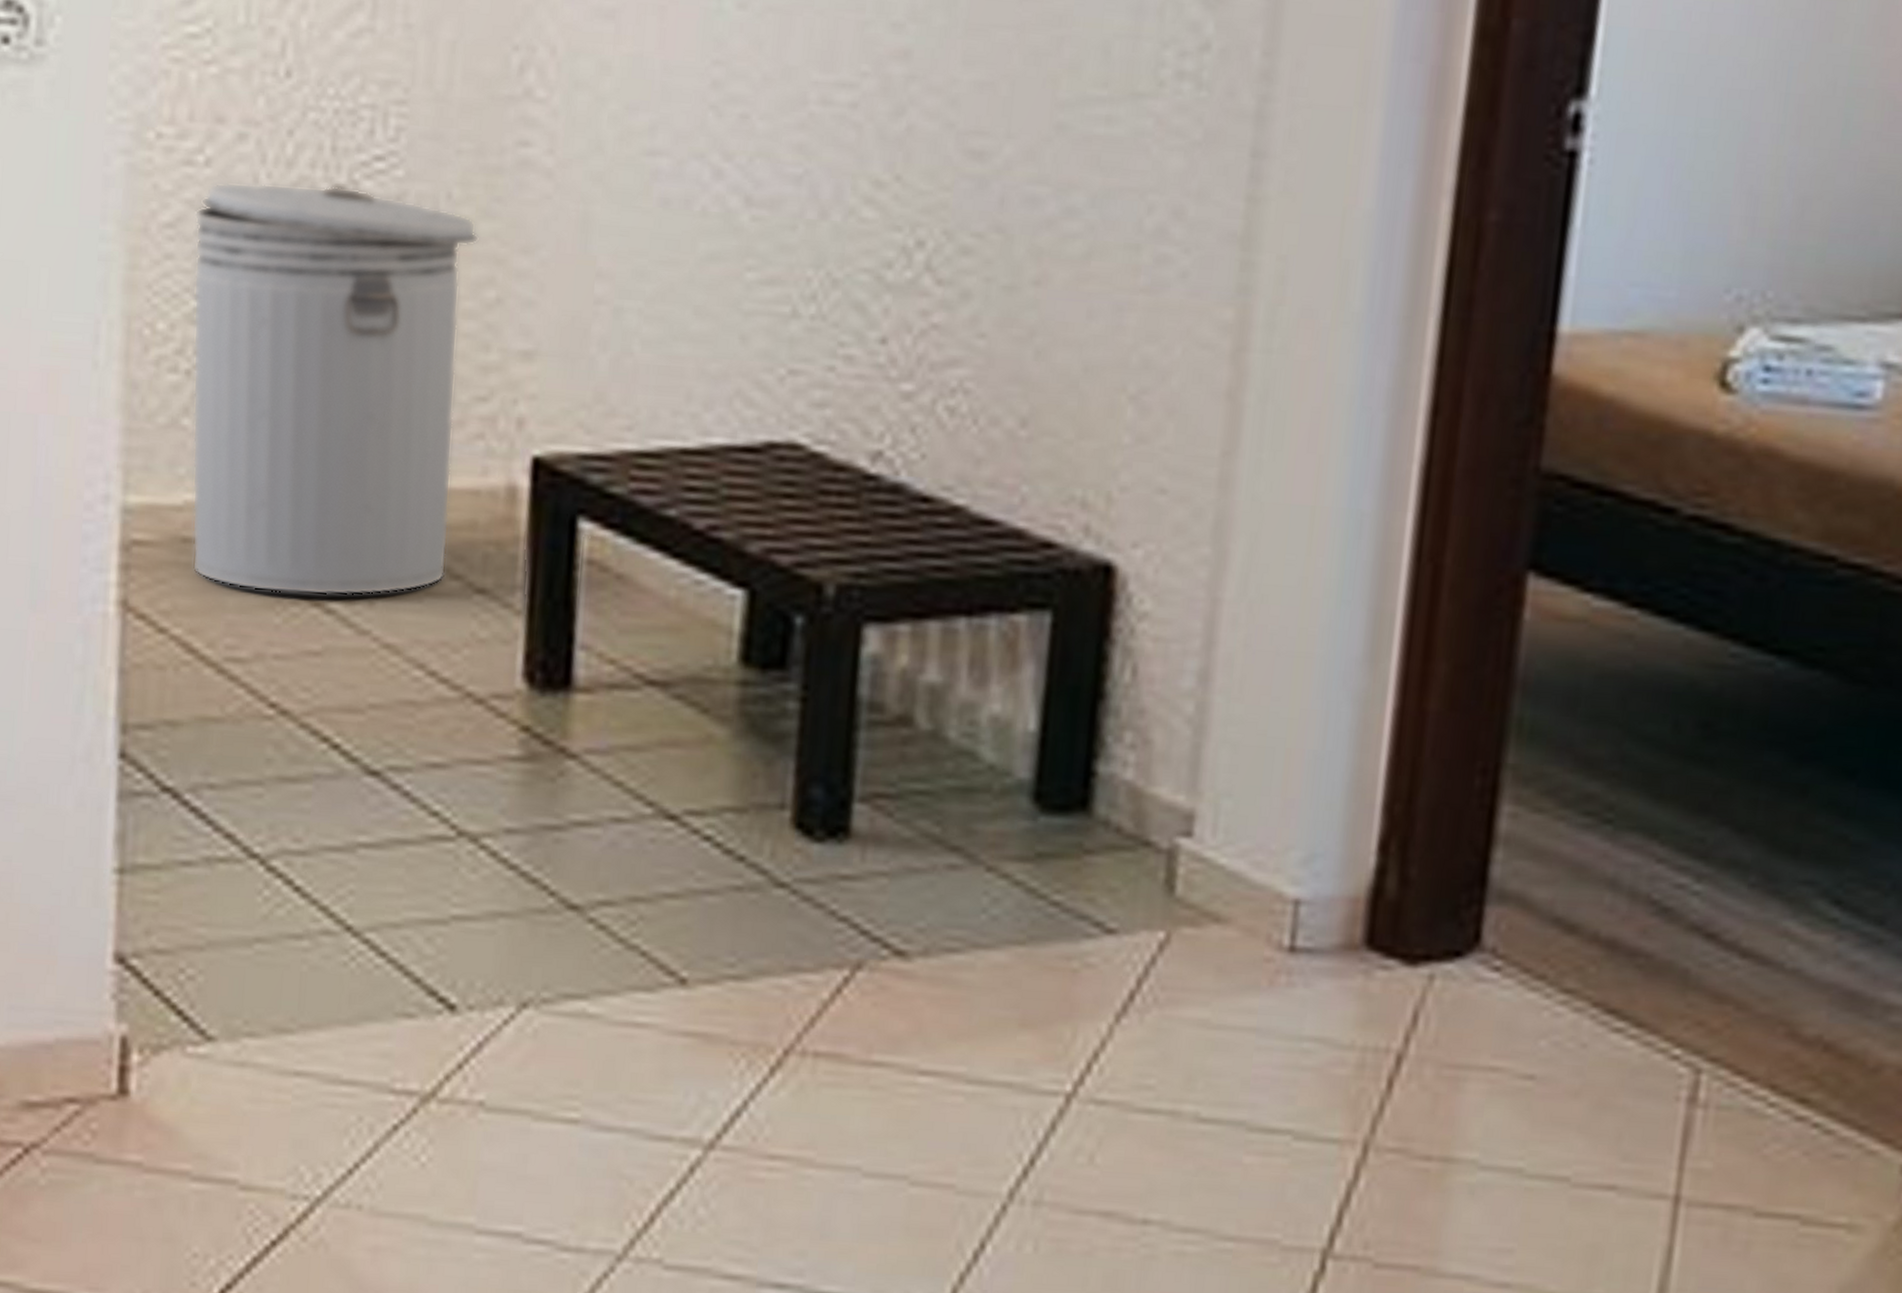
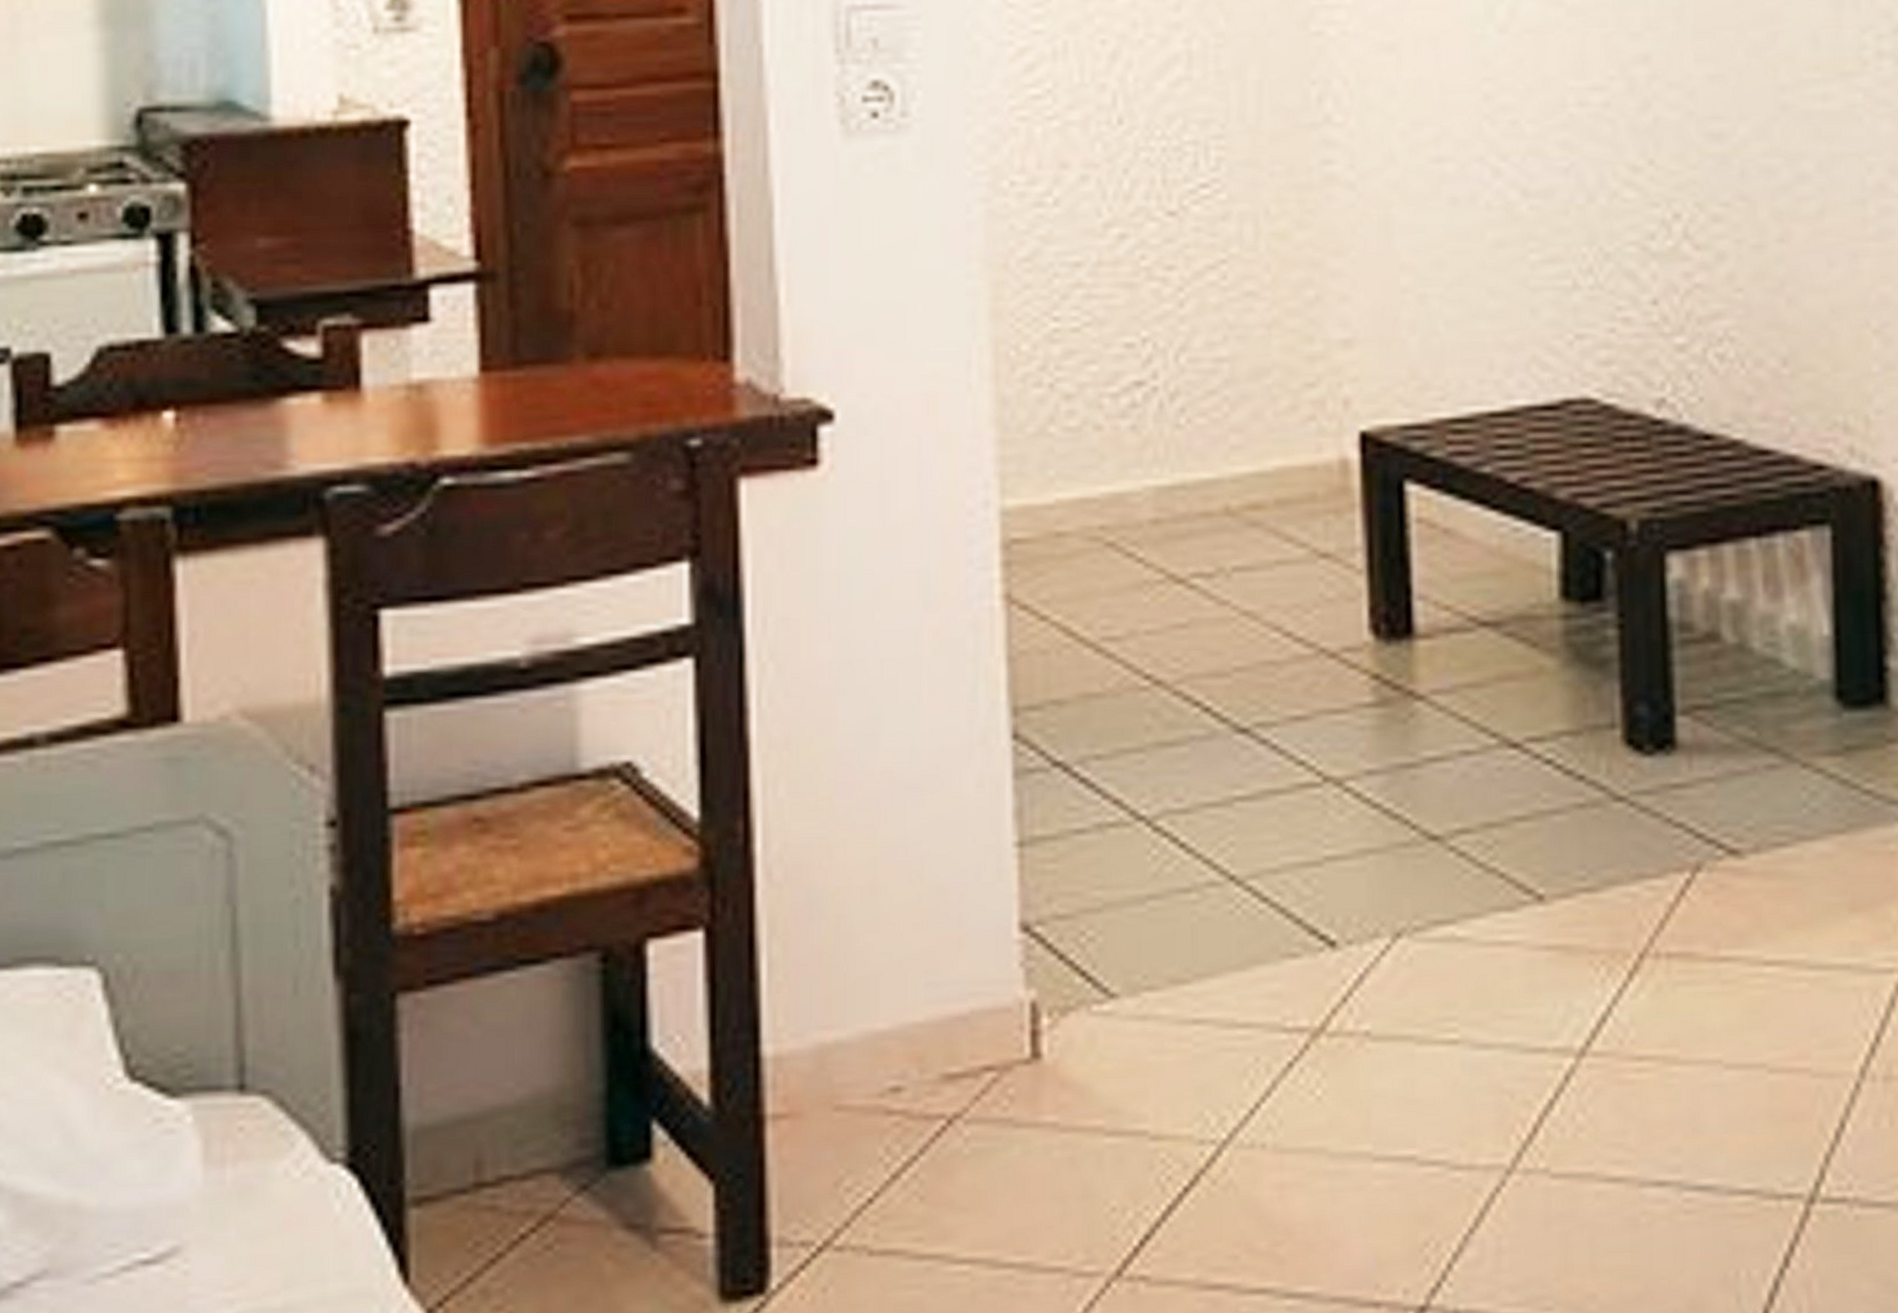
can: present [192,182,479,596] -> none [1047,213,1296,574]

